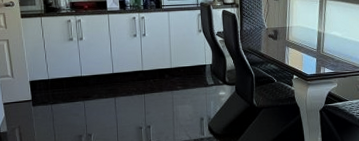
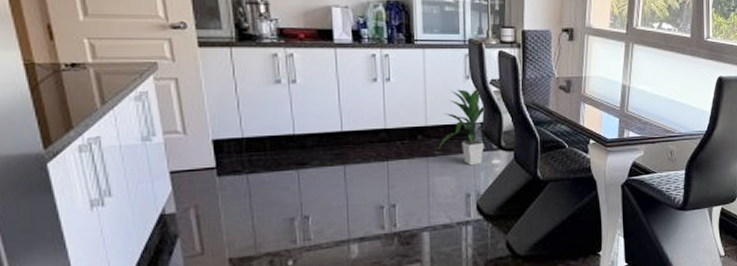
indoor plant: none [180,38,213,97] -> present [438,88,484,166]

